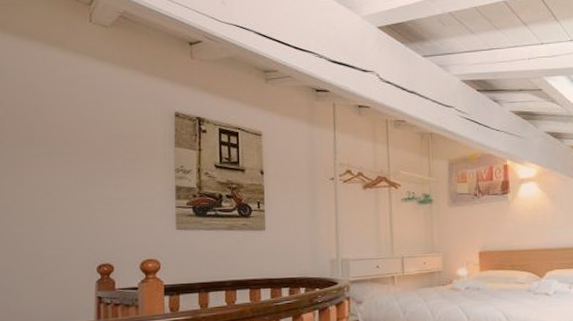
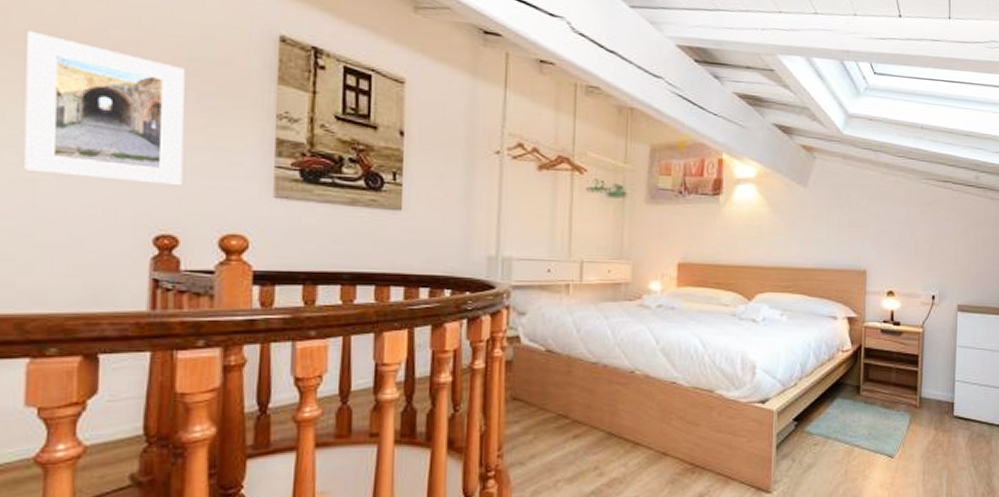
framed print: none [14,130,115,228] -> present [23,30,185,187]

